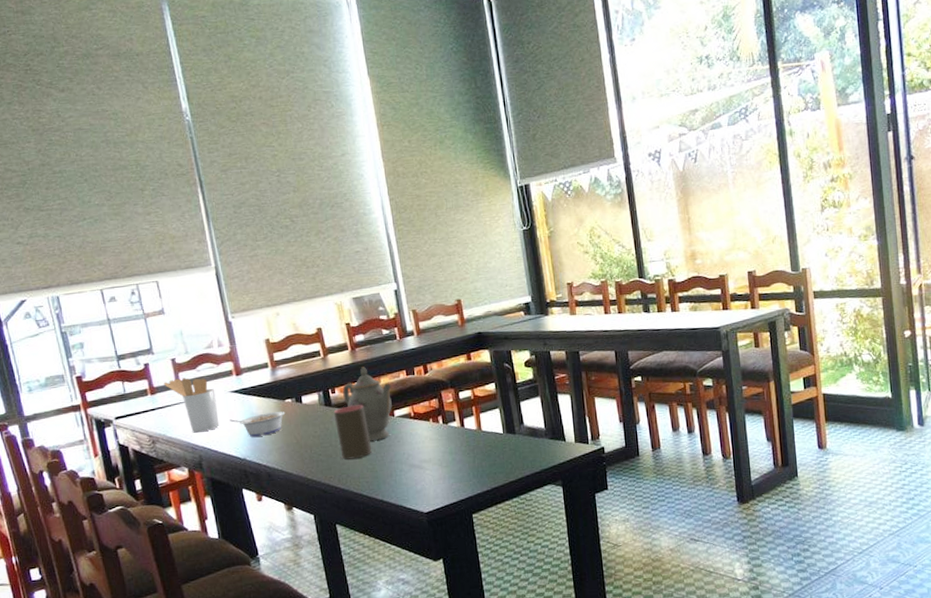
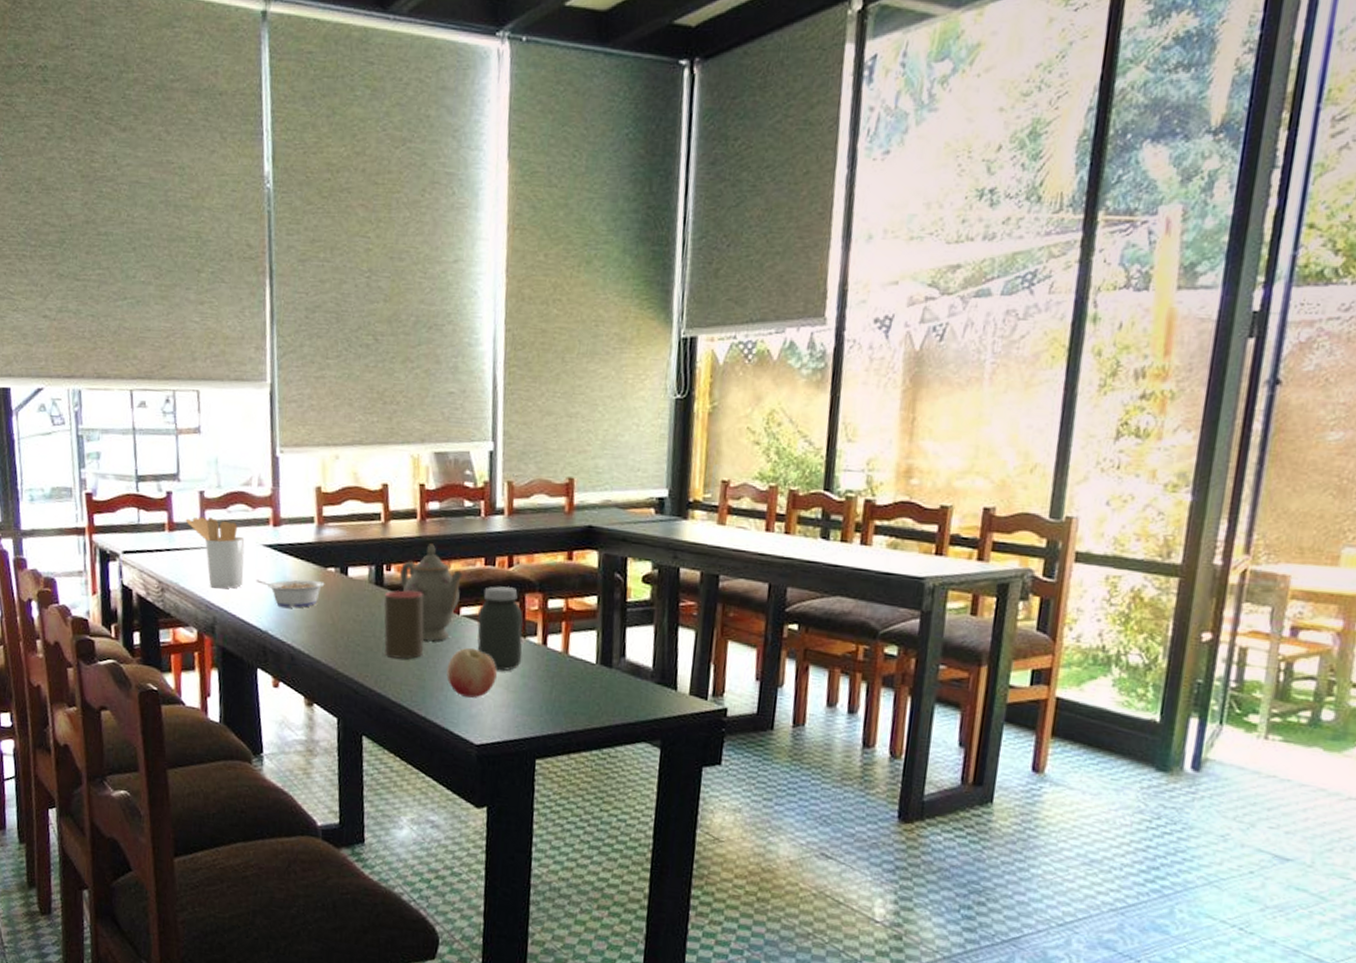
fruit: none [392,440,431,478] -> present [446,648,497,698]
jar: none [408,388,448,453] -> present [477,586,523,671]

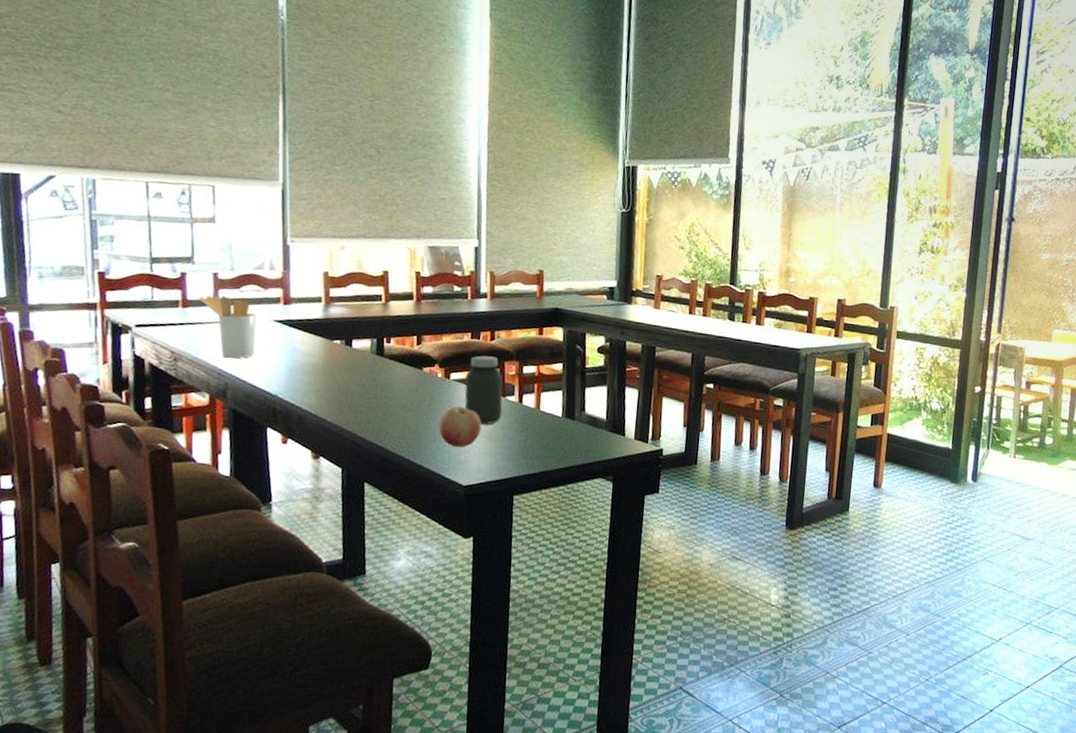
legume: present [256,579,325,608] -> none [266,350,331,375]
cup: present [384,590,425,659] -> none [384,359,420,417]
teapot: present [400,543,465,641] -> none [398,321,454,401]

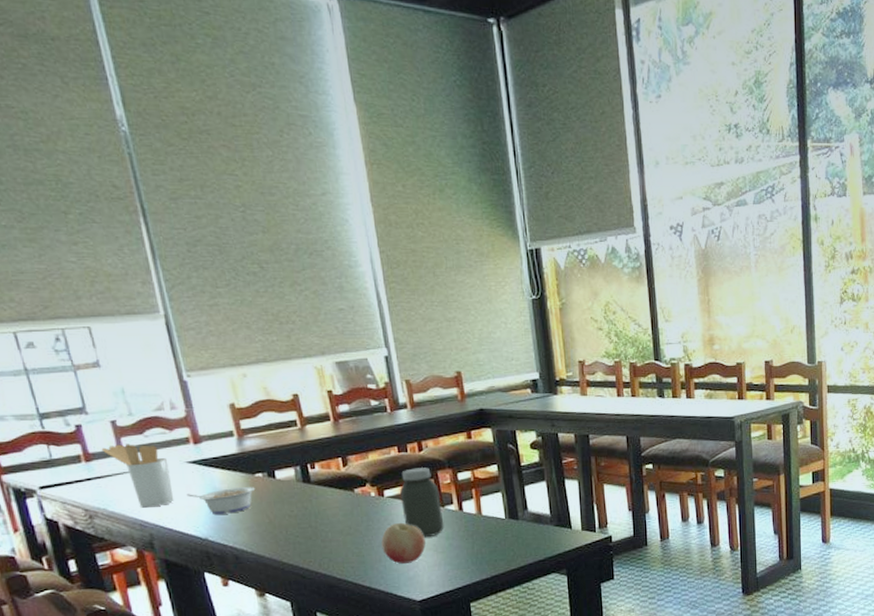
legume: none [266,350,331,375] -> present [186,487,256,515]

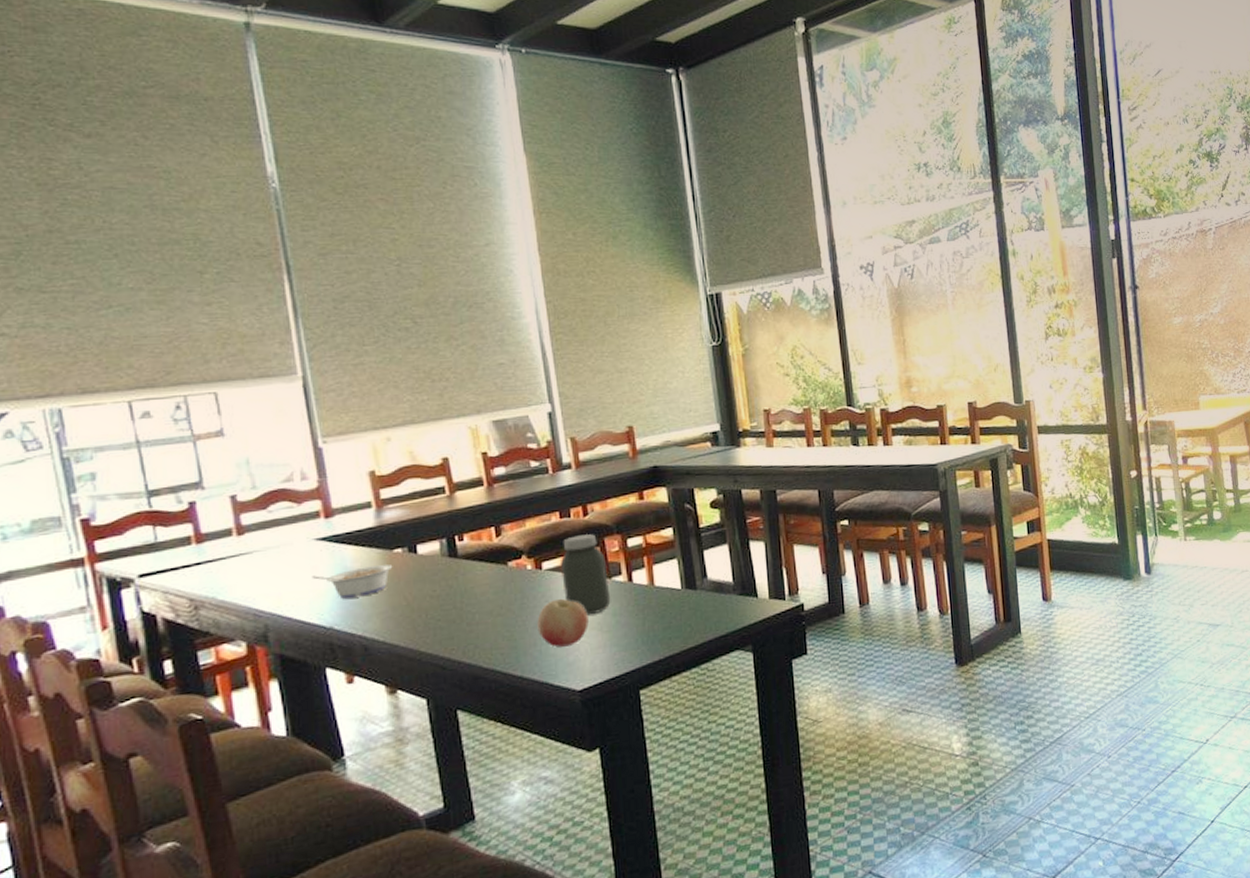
utensil holder: present [101,444,174,508] -> none [216,521,297,594]

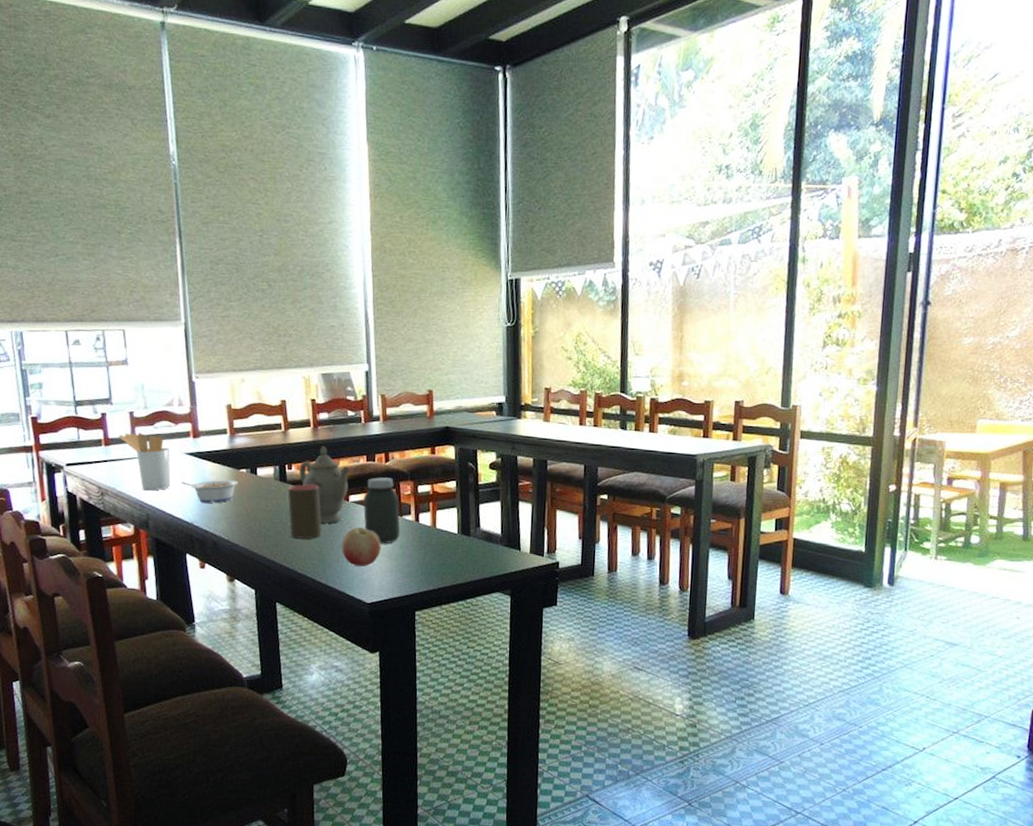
utensil holder: none [216,521,297,594] -> present [118,433,171,491]
cup: none [460,555,511,626] -> present [287,484,322,539]
teapot: none [474,507,541,602] -> present [299,446,351,524]

